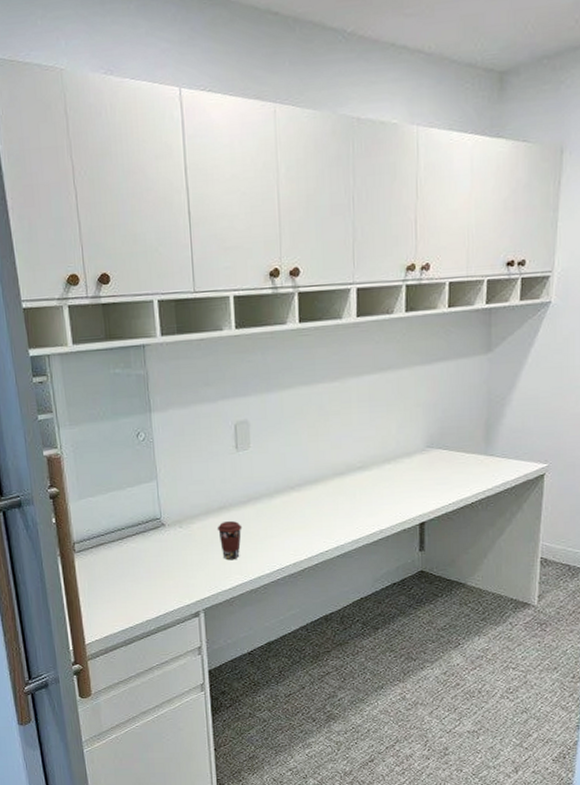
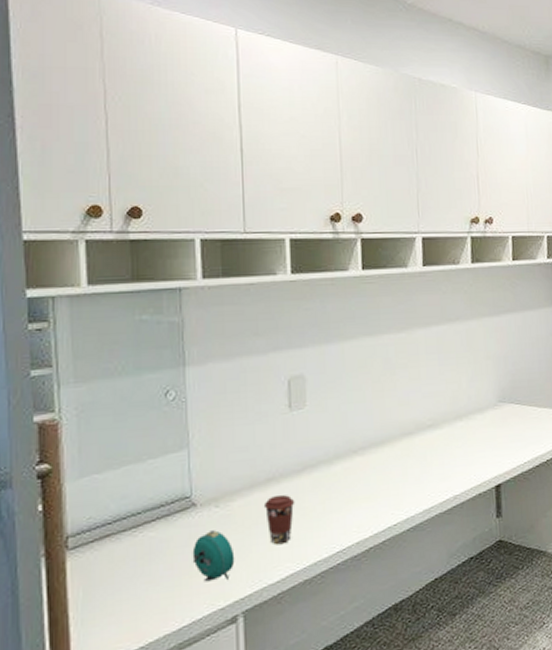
alarm clock: none [163,545,196,584] -> present [192,530,235,582]

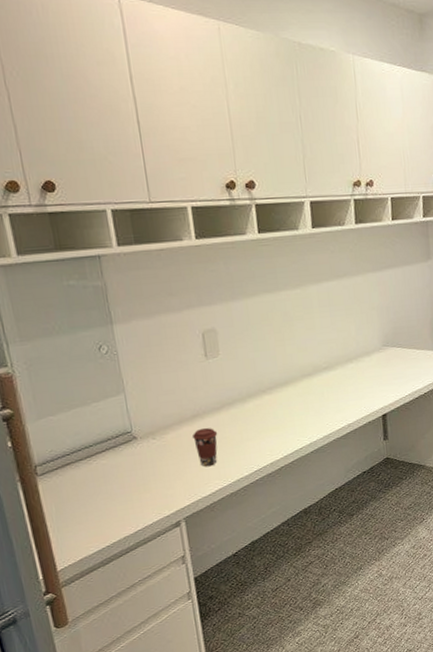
alarm clock: present [192,530,235,582] -> none [138,457,174,497]

